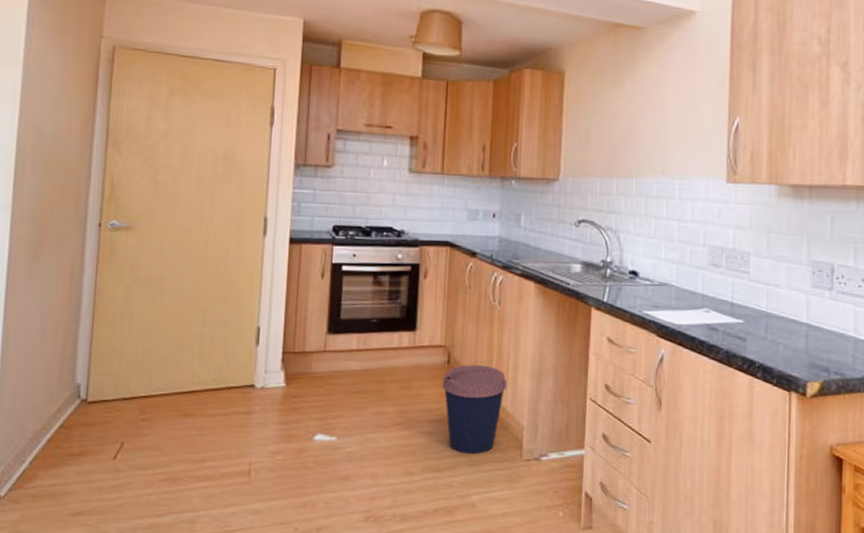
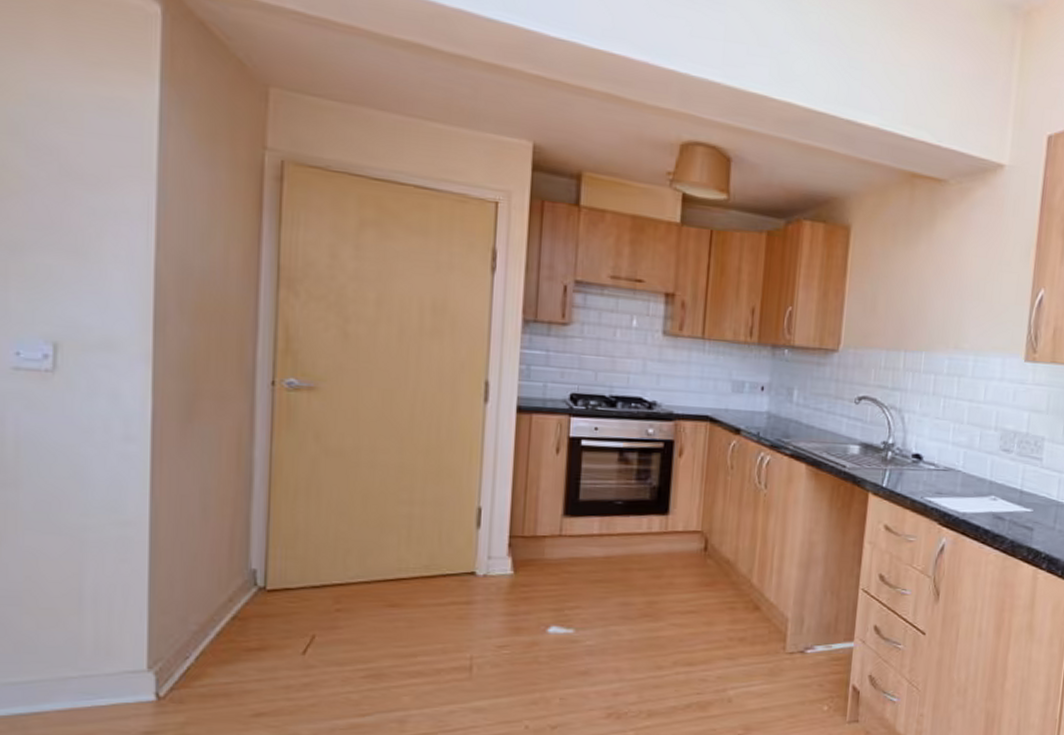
coffee cup: present [442,365,508,455] -> none [697,552,772,648]

